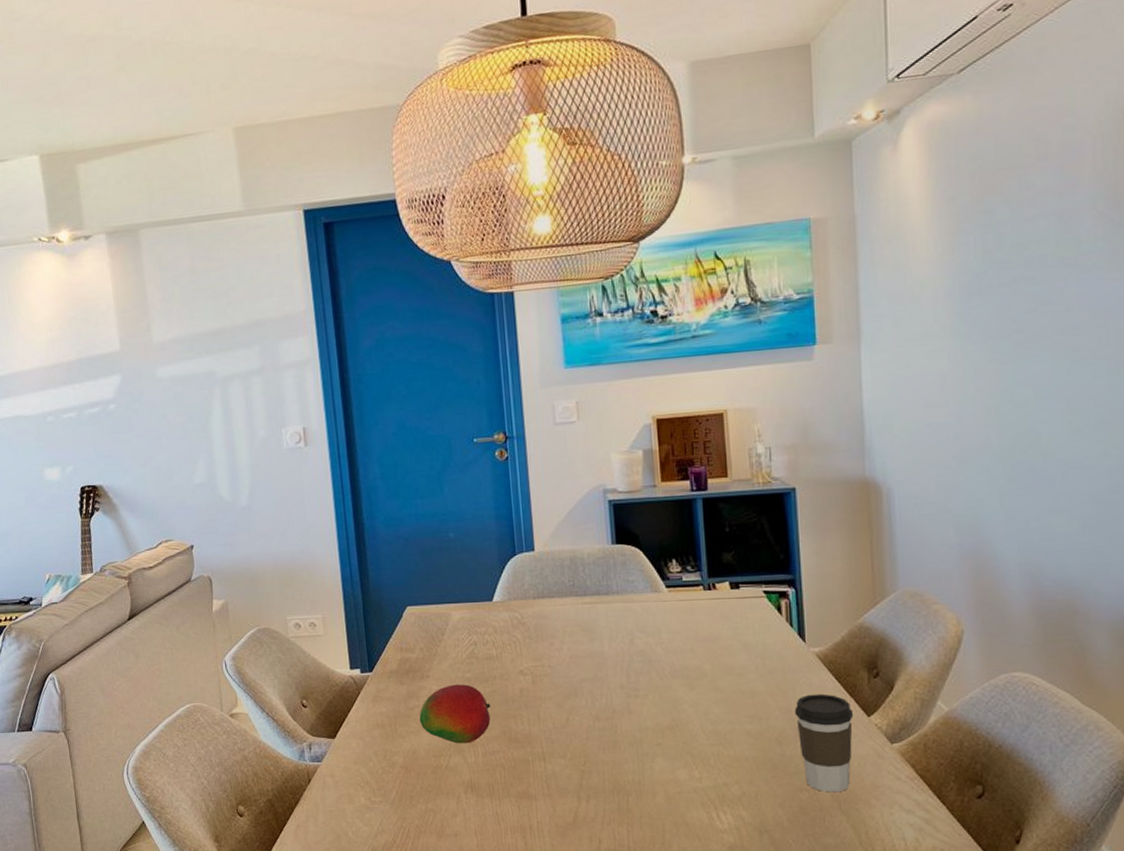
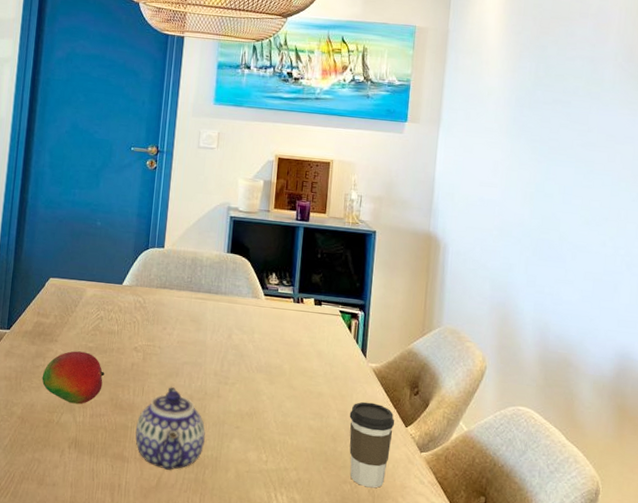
teapot: none [538,709,623,803] -> present [135,387,206,470]

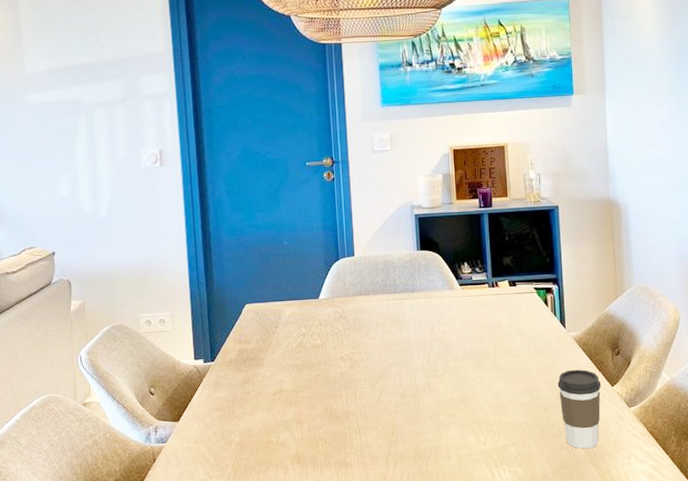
fruit: present [42,351,105,405] -> none [254,370,316,422]
teapot: present [135,387,206,470] -> none [354,388,424,468]

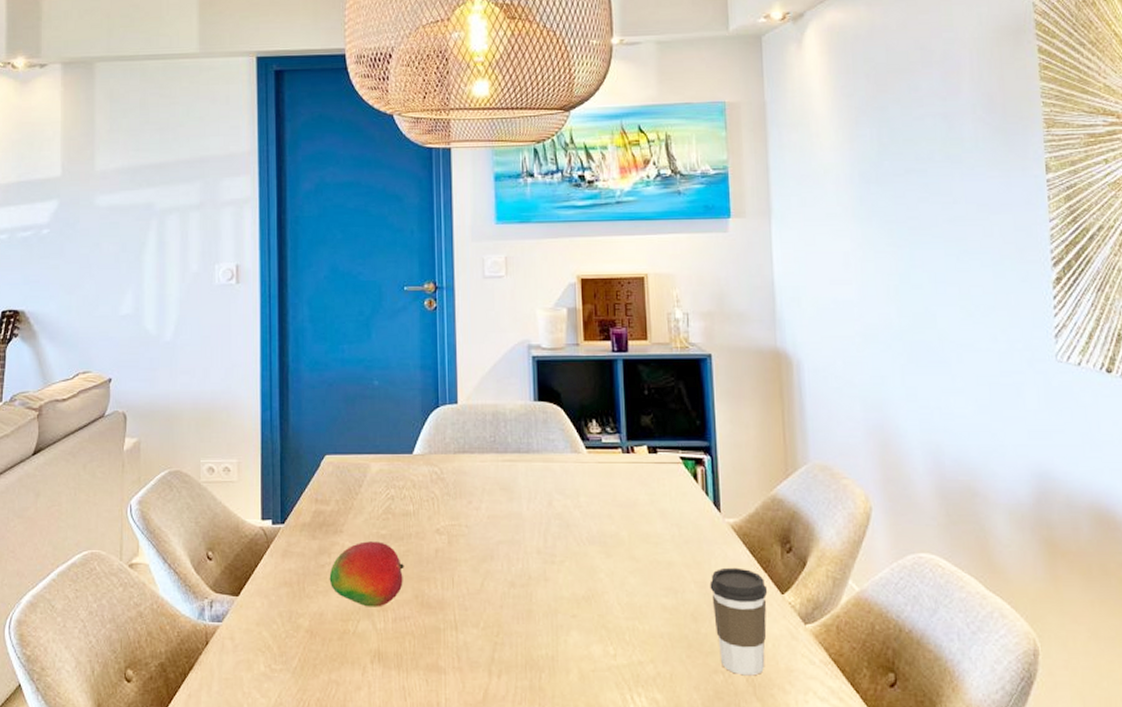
fruit: none [254,370,316,422] -> present [329,541,404,607]

